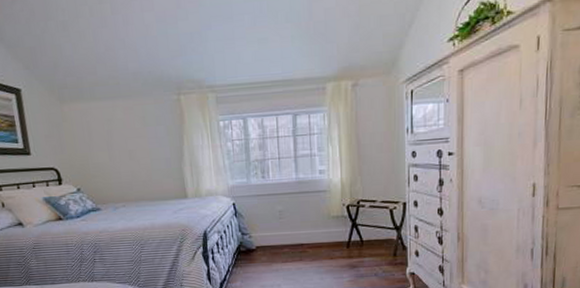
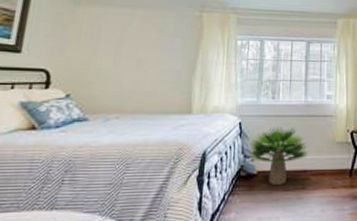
potted plant: none [244,204,304,258] -> present [247,126,309,185]

